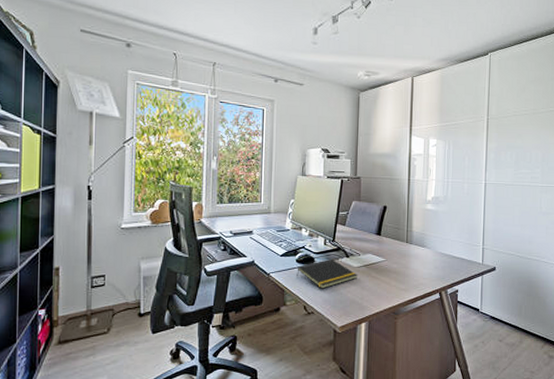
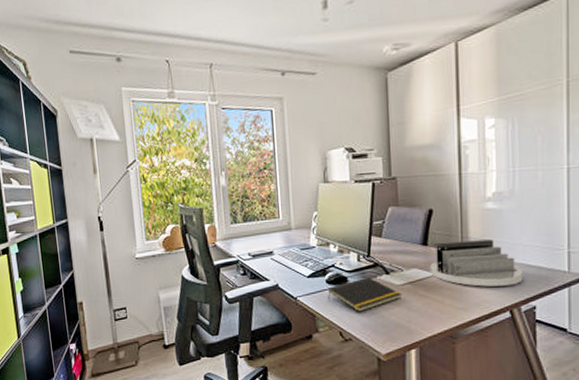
desk organizer: none [381,233,450,272] -> present [429,239,523,287]

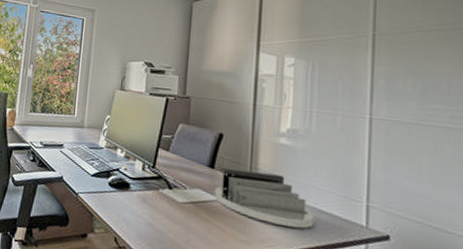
notepad: present [327,278,401,312] -> none [108,188,182,222]

